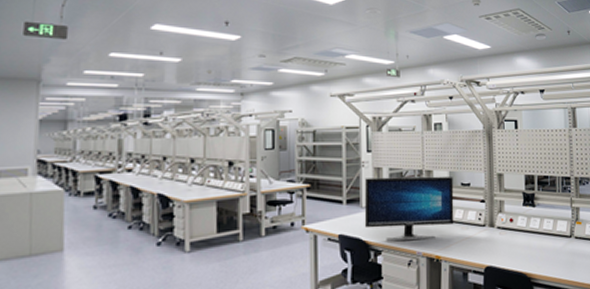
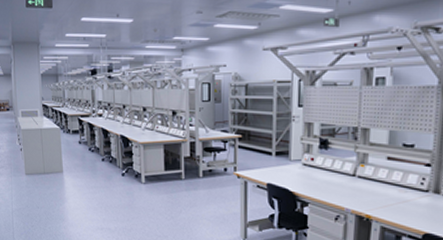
computer monitor: present [364,176,454,241] -> none [292,132,394,199]

